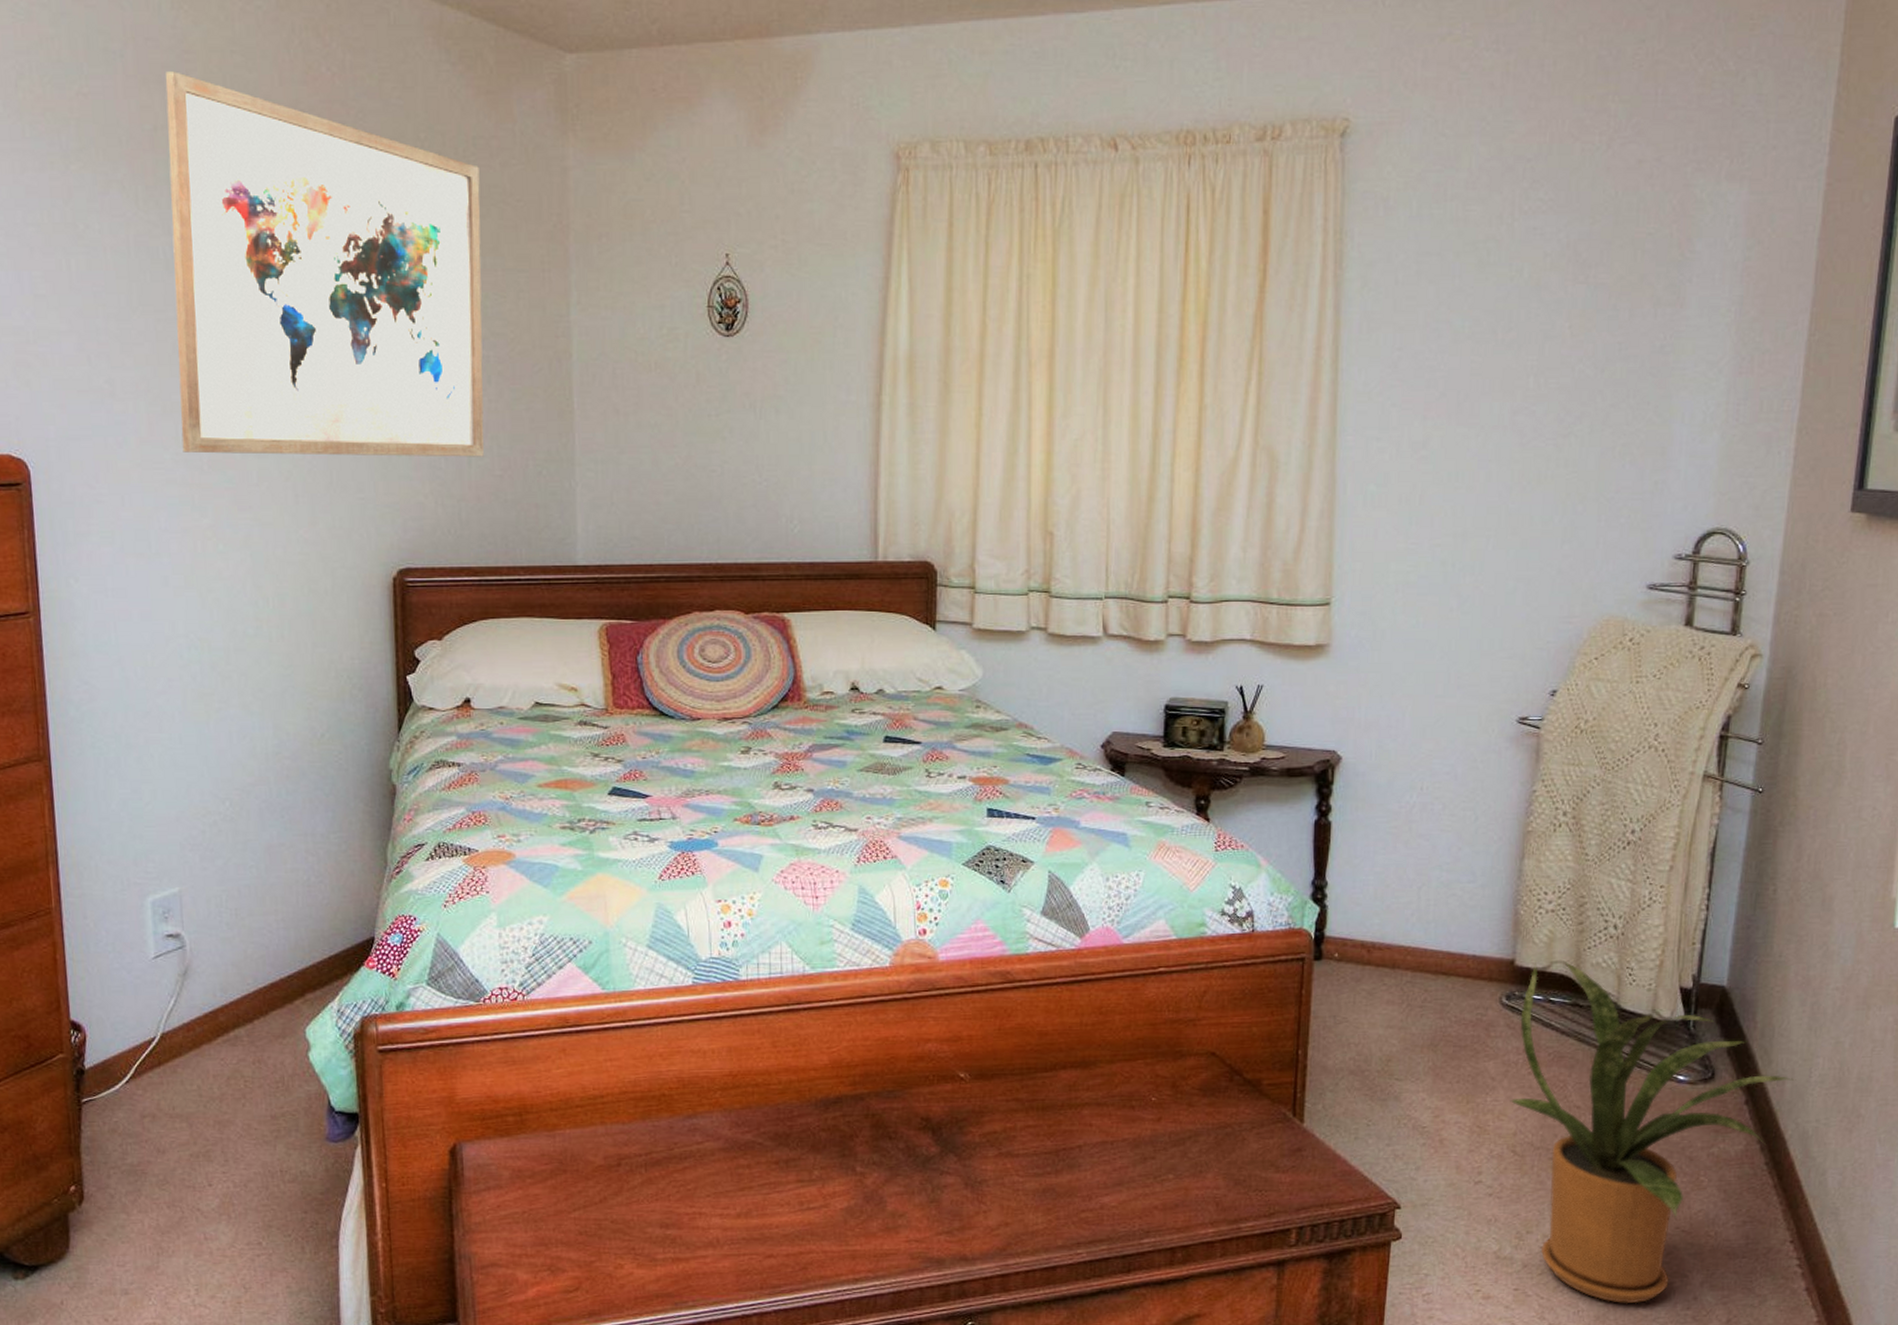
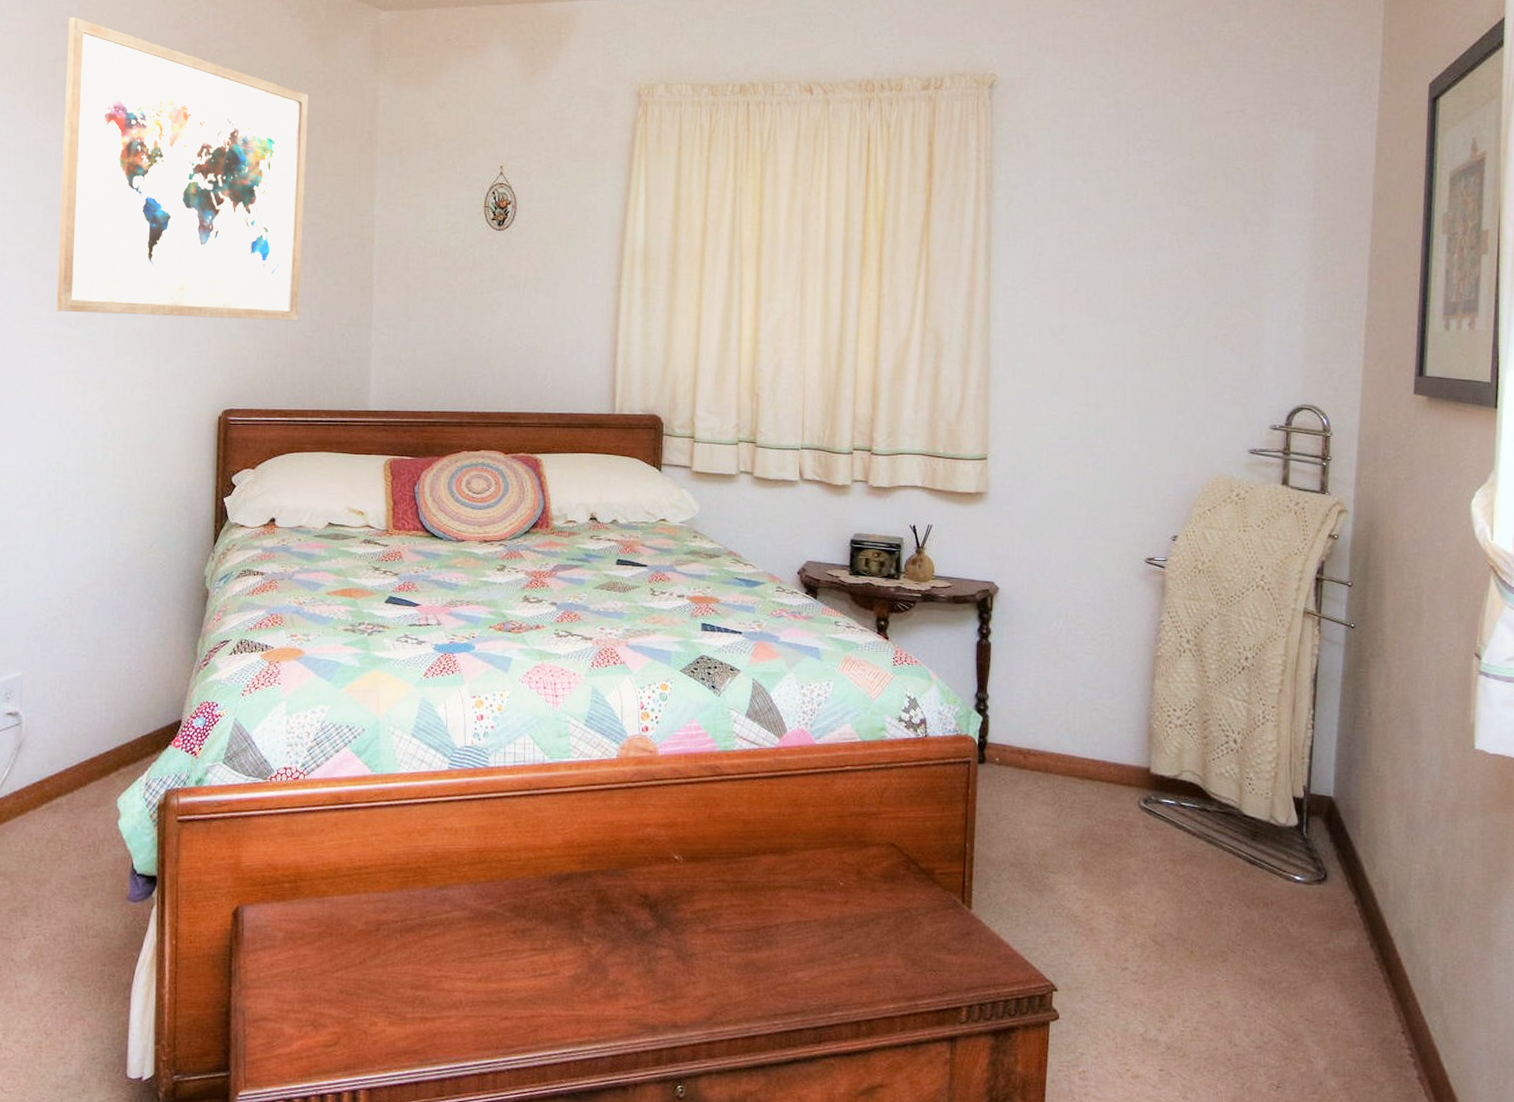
house plant: present [1511,961,1796,1304] -> none [1151,770,1398,1087]

